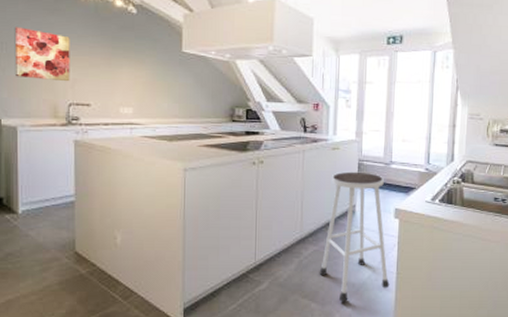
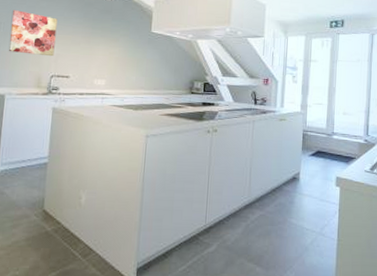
stool: present [319,171,390,302] -> none [264,141,331,267]

